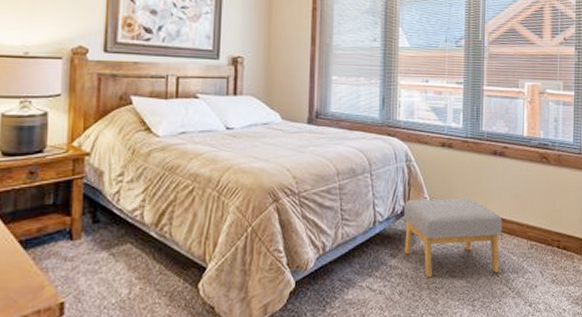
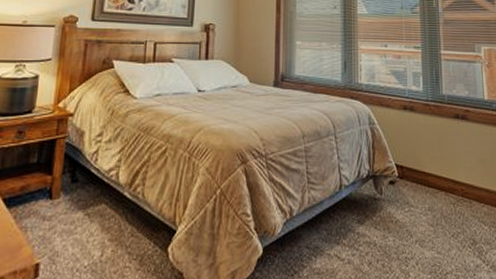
footstool: present [404,198,502,278] -> none [370,162,471,247]

